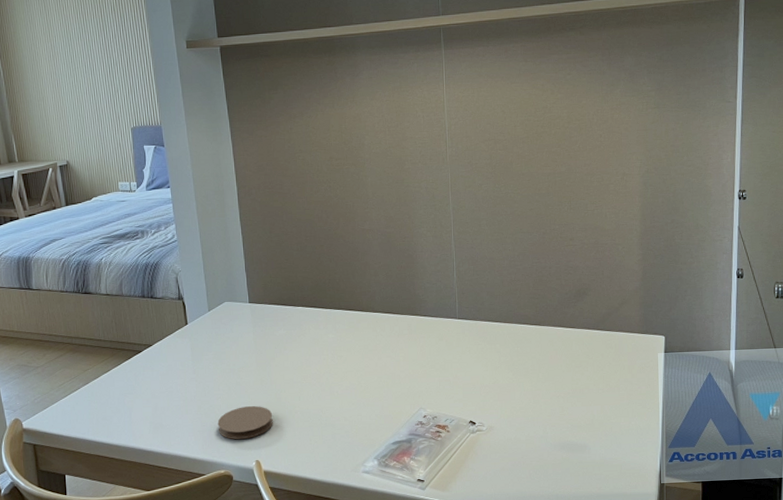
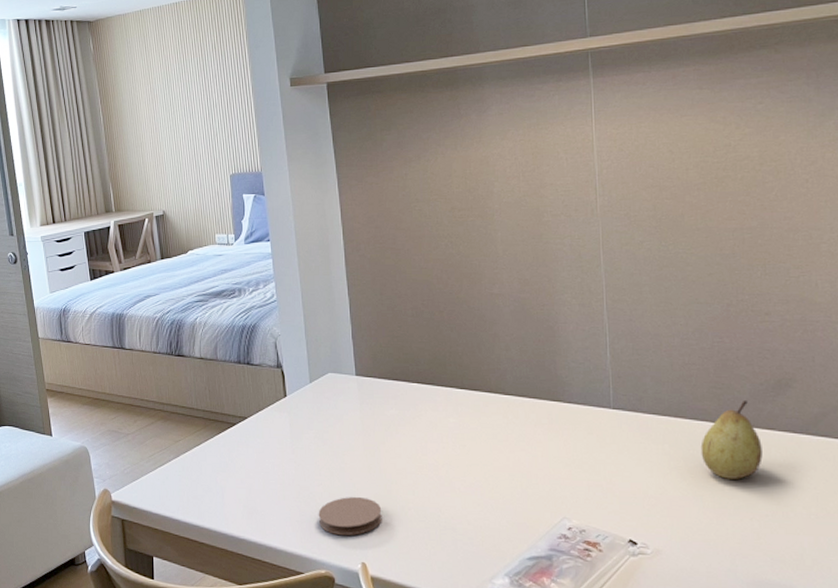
fruit: none [522,306,566,368] -> present [700,399,763,479]

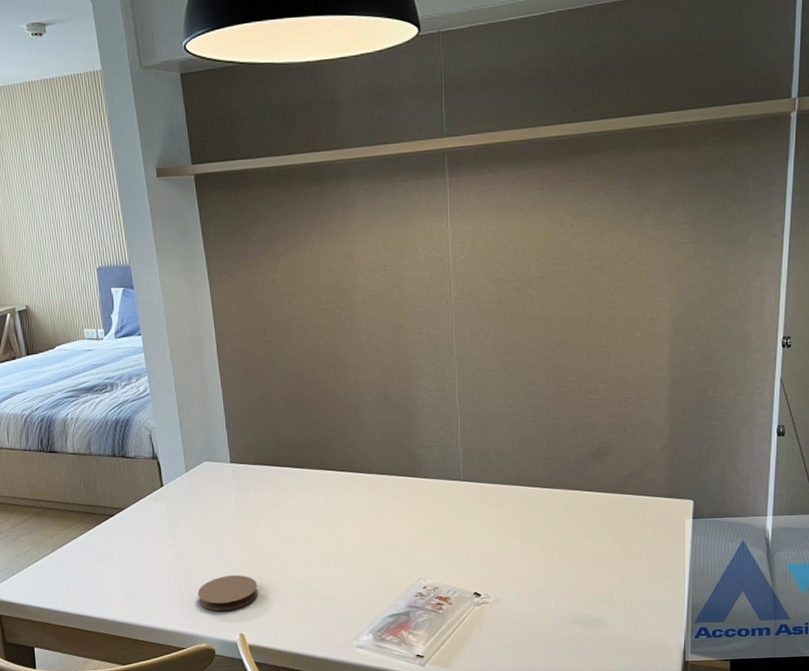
fruit: present [700,399,763,479] -> none [534,467,583,535]

